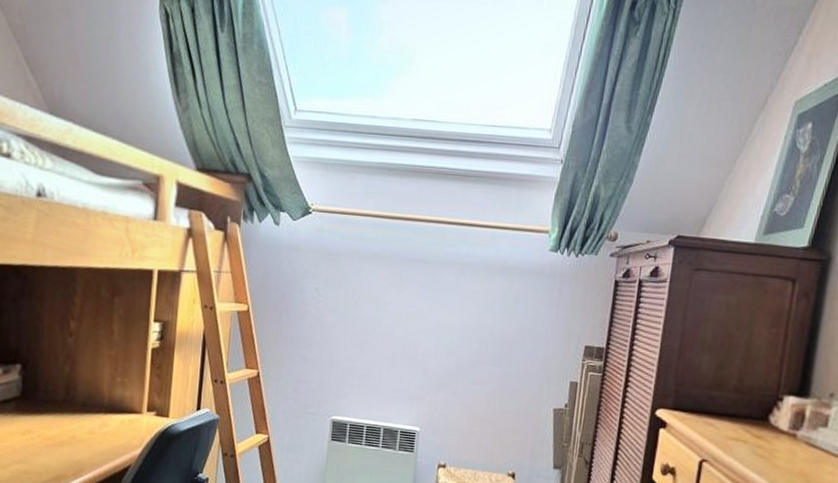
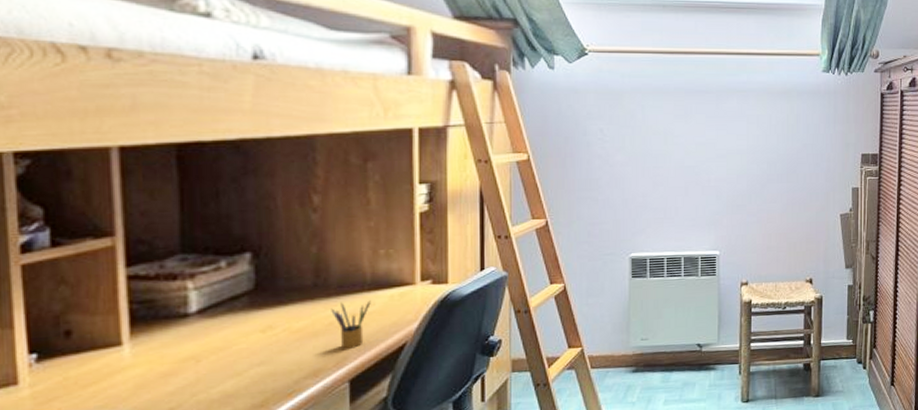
pencil box: none [75,419,106,462] -> present [331,300,371,349]

